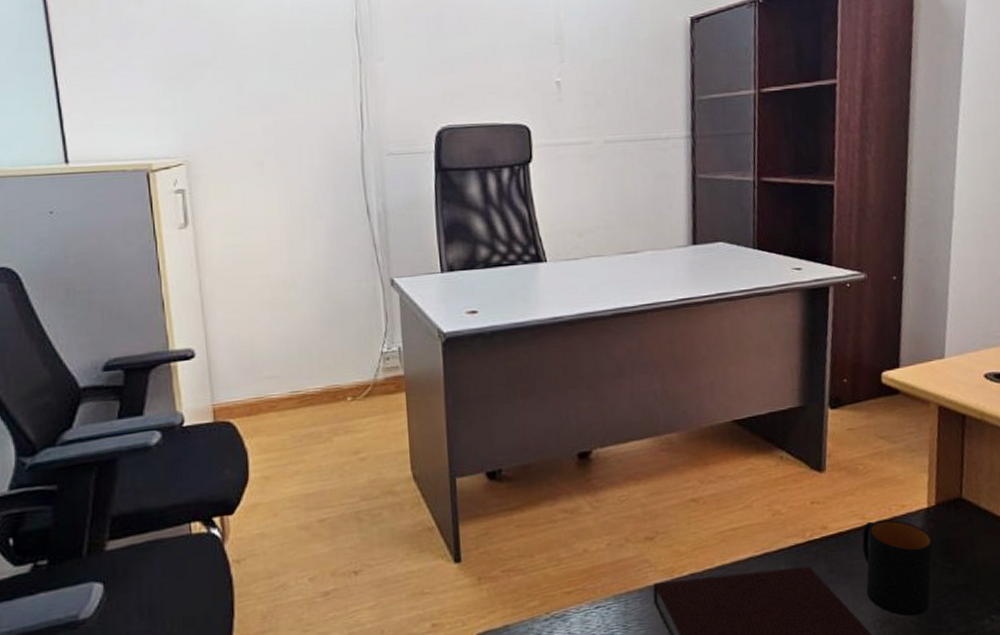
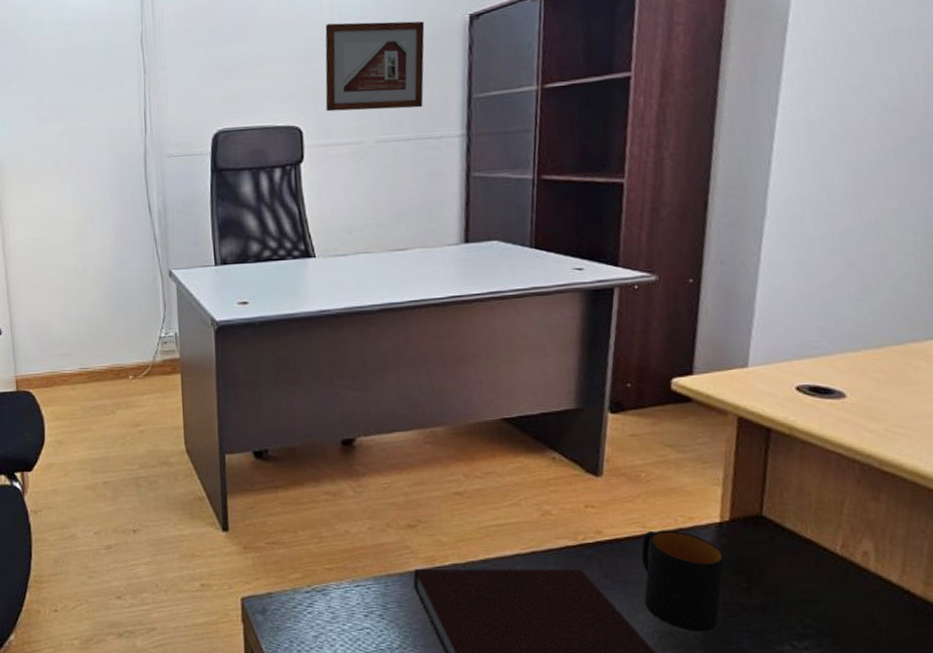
picture frame: none [551,19,650,110] -> present [325,21,425,112]

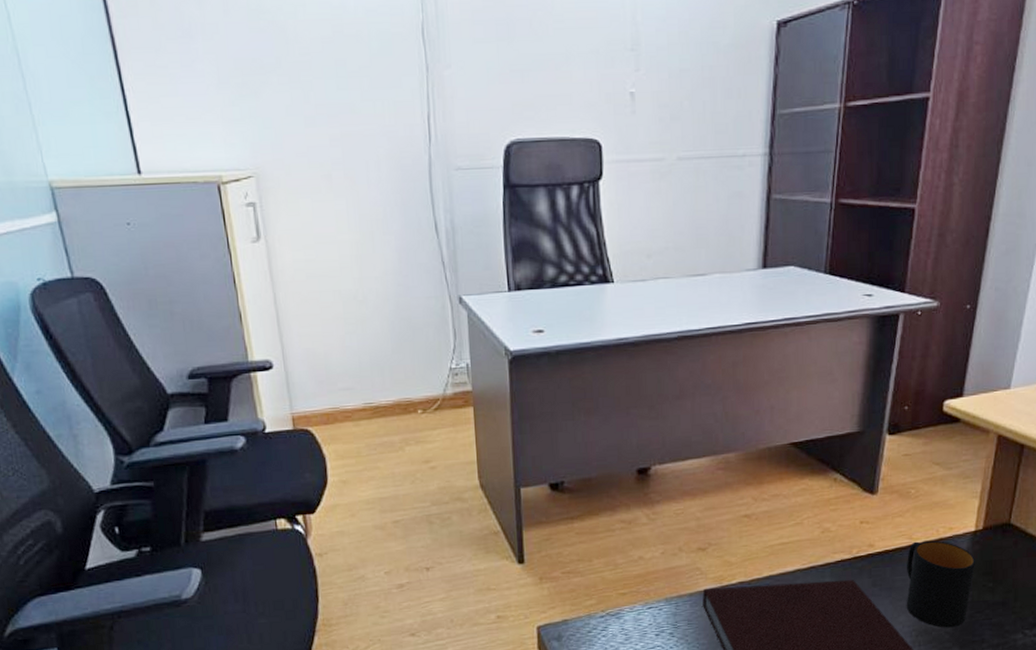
picture frame: present [325,21,425,112] -> none [626,23,731,124]

